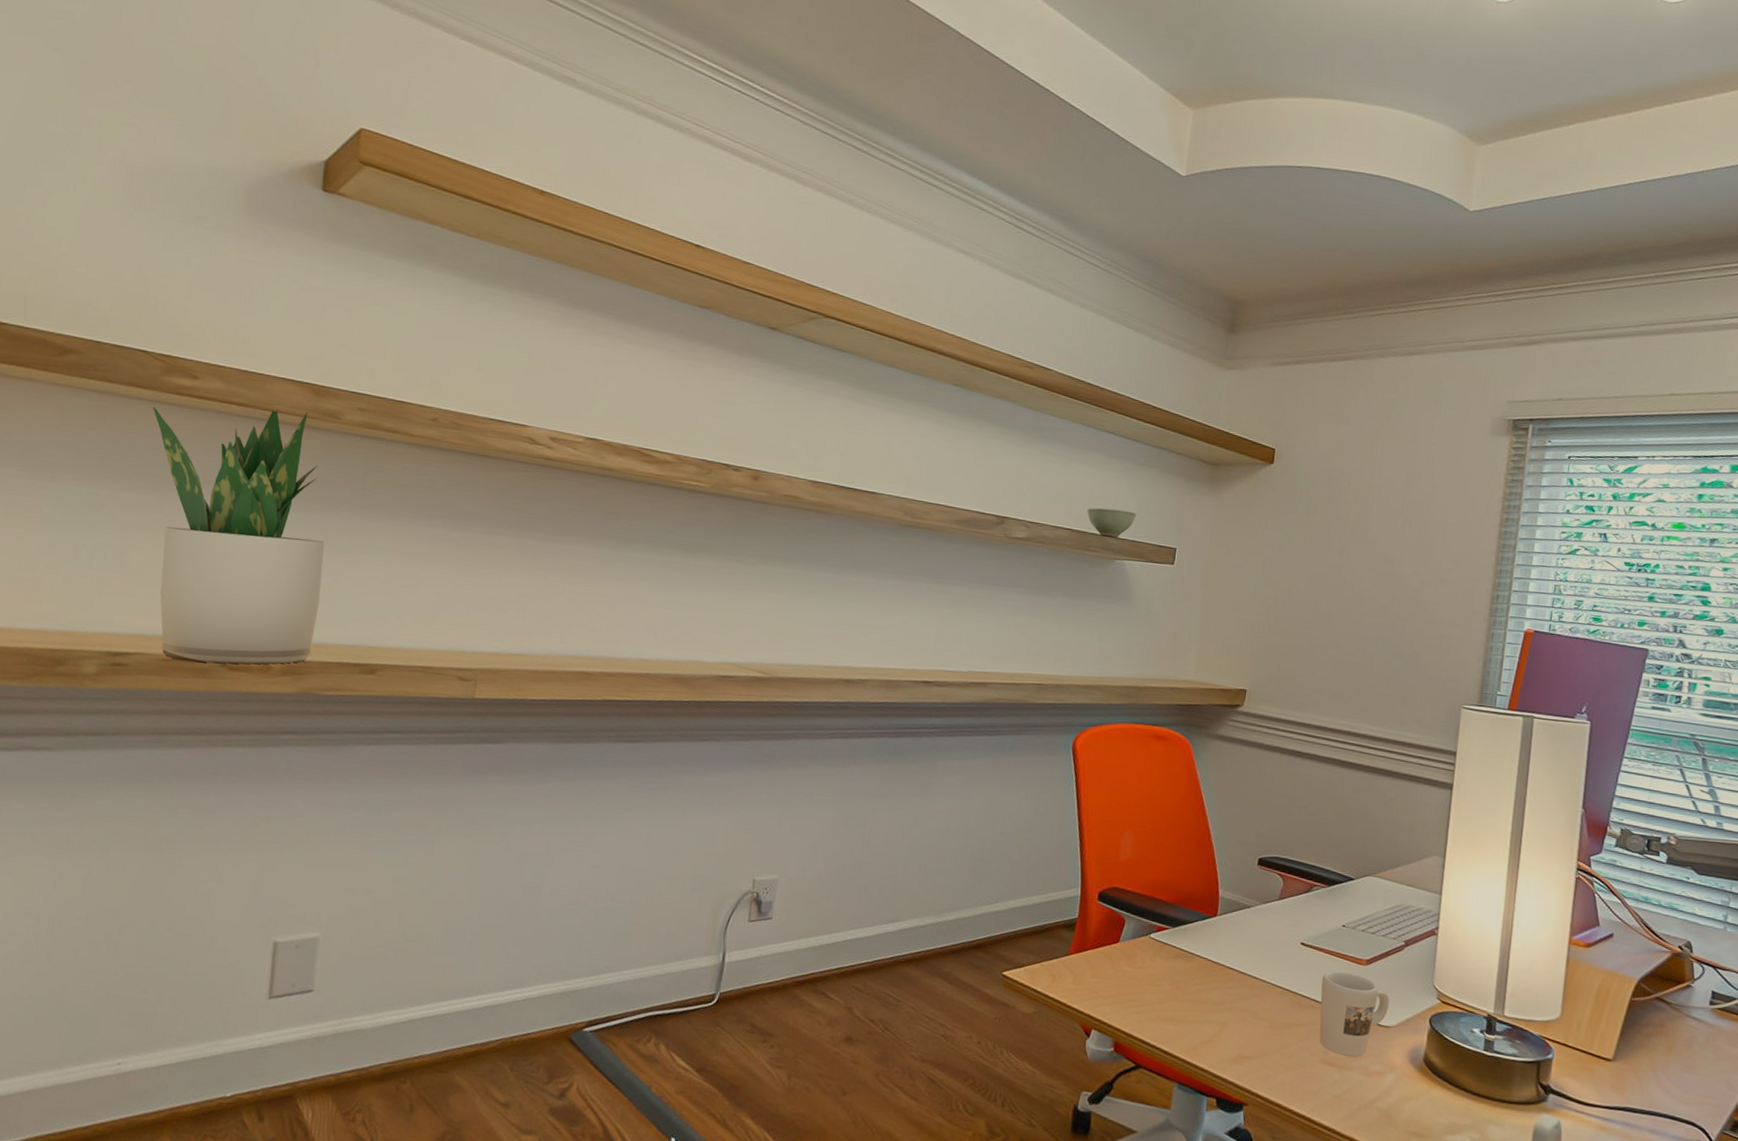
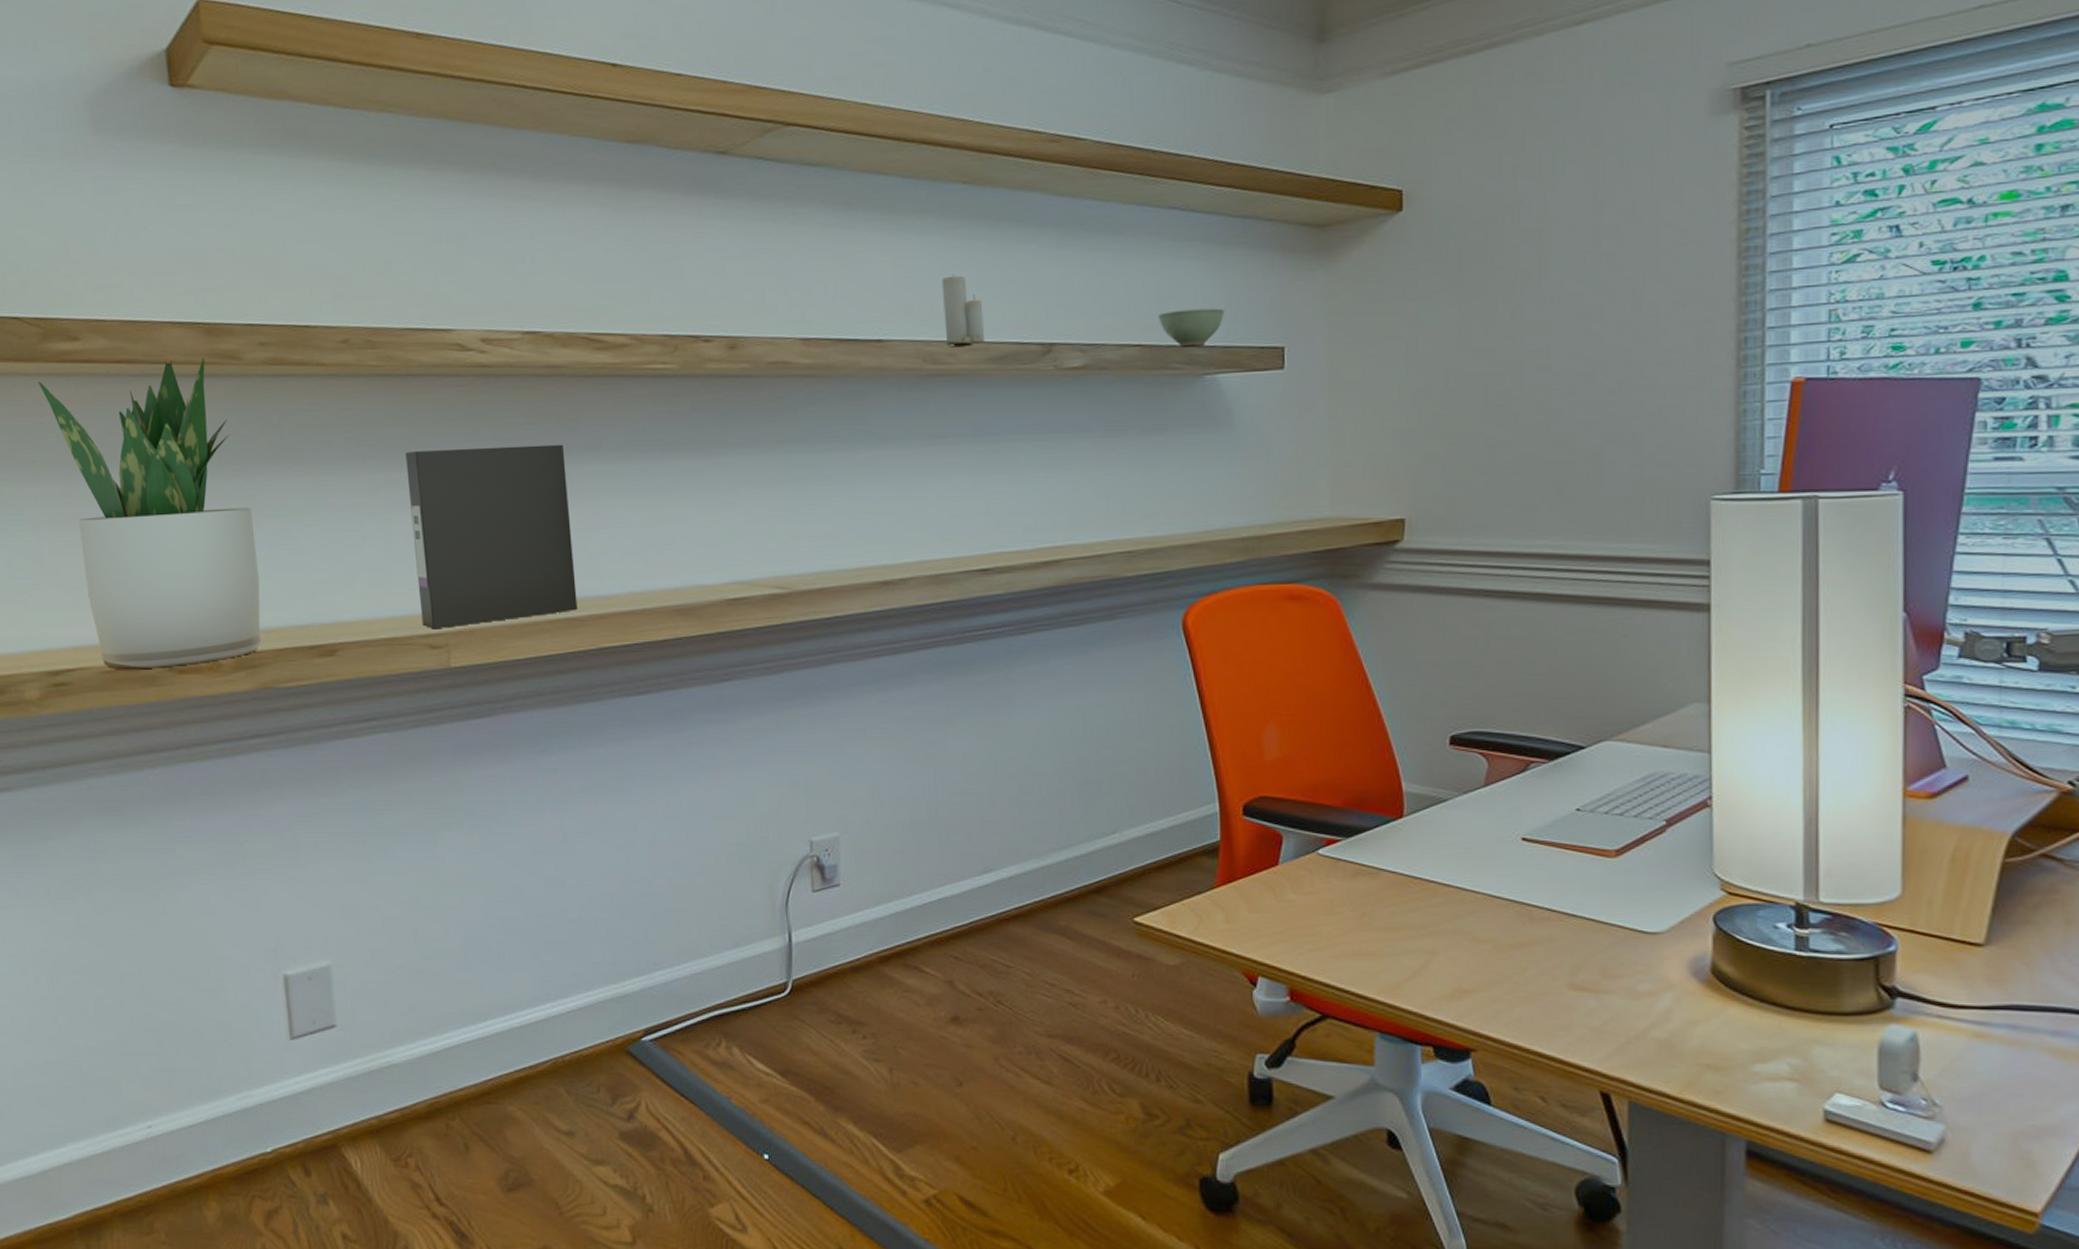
binder: none [456,517,604,667] -> present [405,444,578,630]
candle: none [924,452,957,509] -> present [941,274,986,348]
mug: present [1319,971,1389,1058] -> none [1556,869,1653,978]

